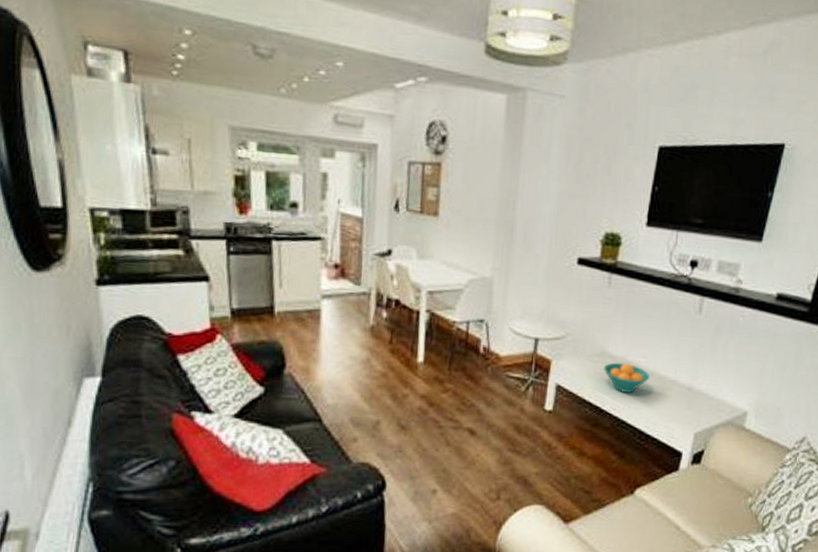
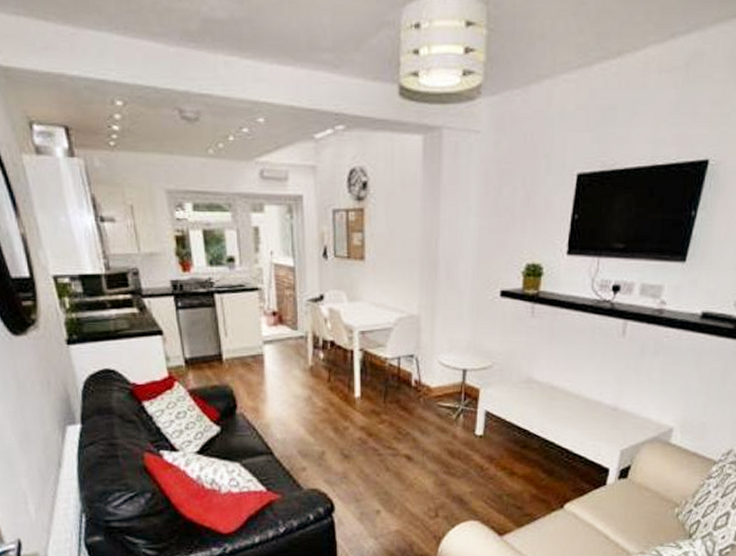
fruit bowl: present [603,362,650,393] -> none [530,388,576,415]

